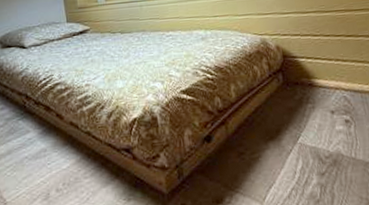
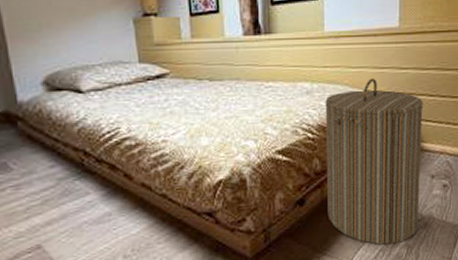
laundry hamper: none [219,23,327,183] -> present [325,78,424,245]

